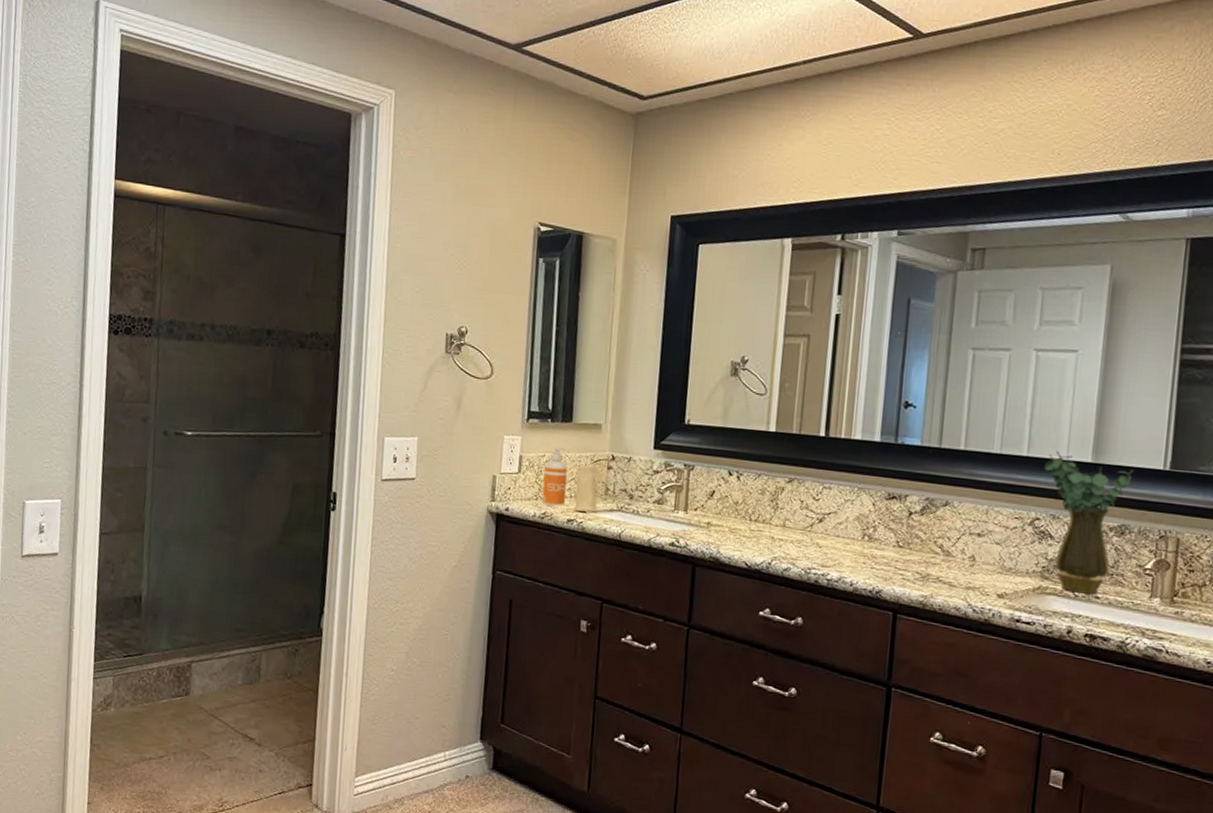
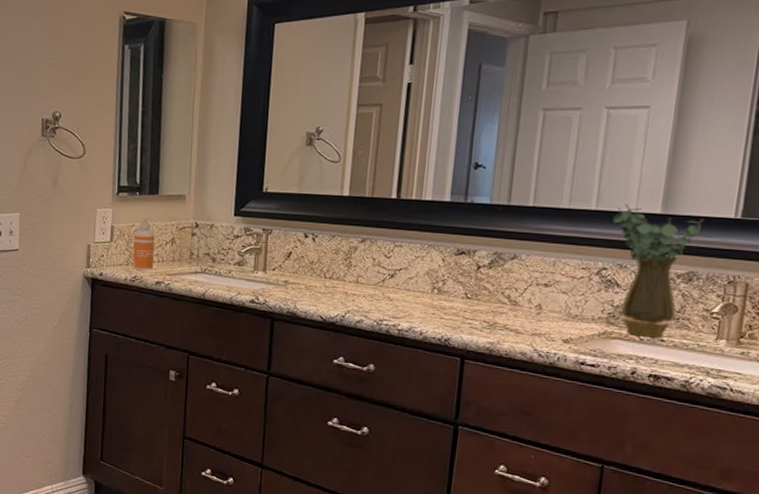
candle: present [574,461,597,513] -> none [162,229,183,275]

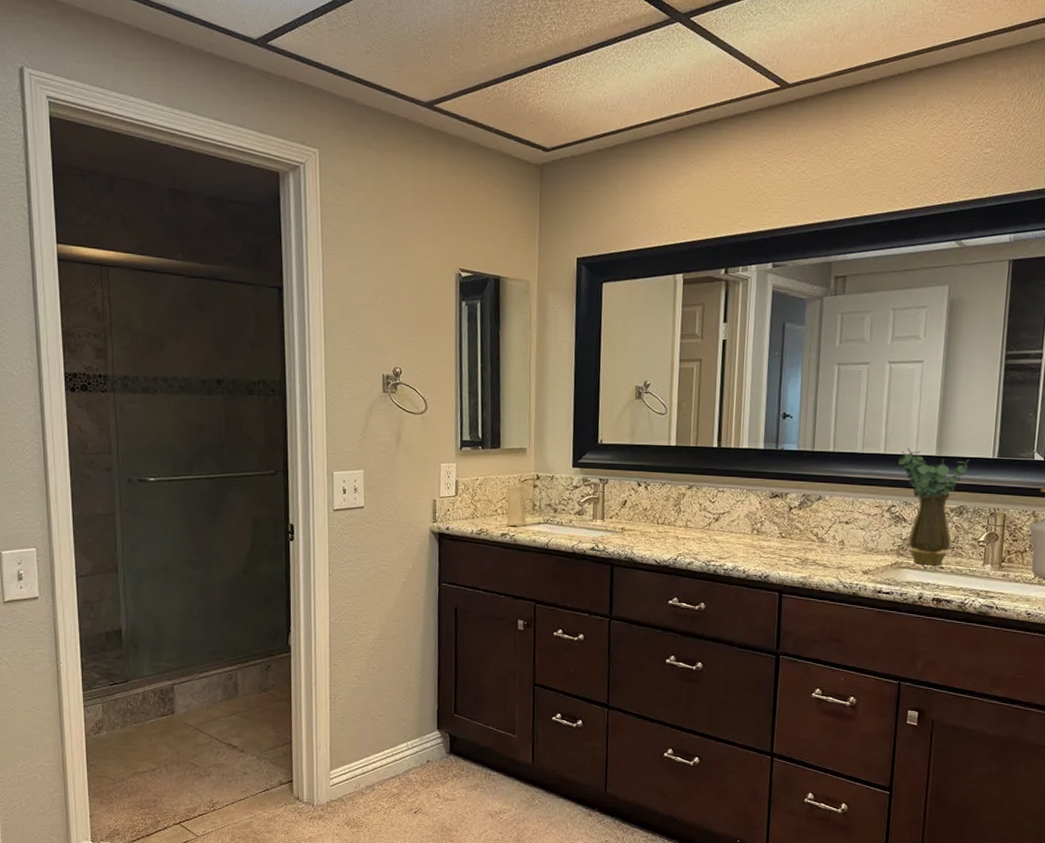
soap dispenser: present [132,217,155,270] -> none [477,471,499,523]
candle: none [162,229,183,275] -> present [506,481,527,527]

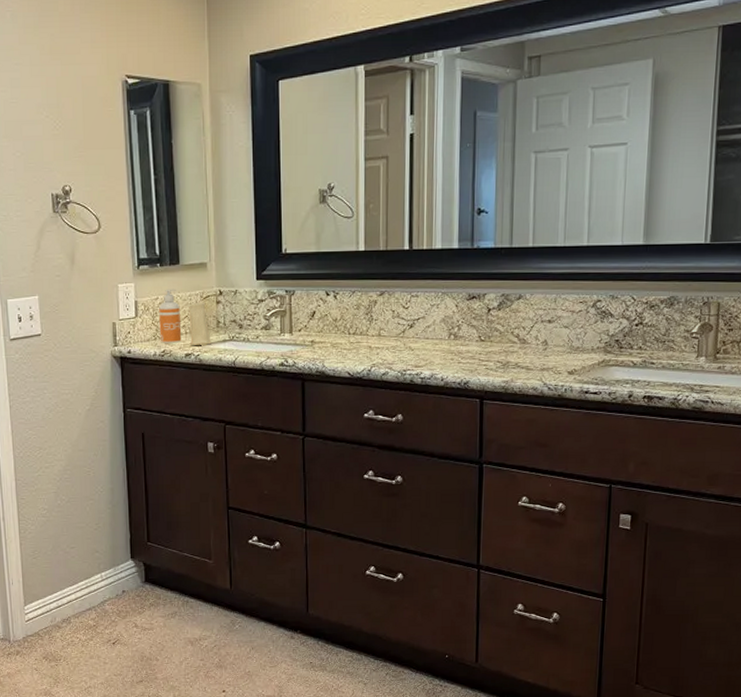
soap dispenser: none [477,471,499,523] -> present [159,289,182,343]
vase: present [898,448,969,566] -> none [603,238,680,361]

